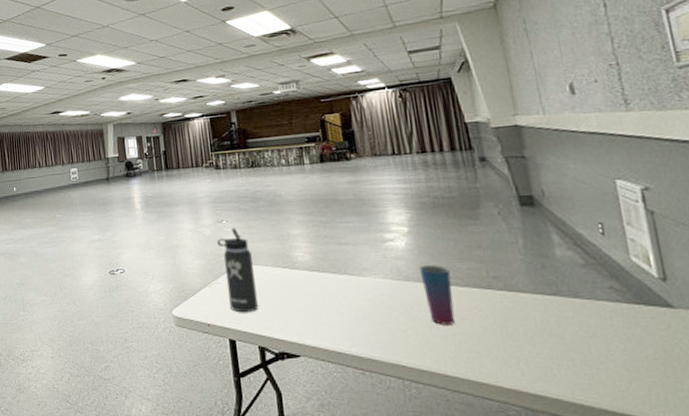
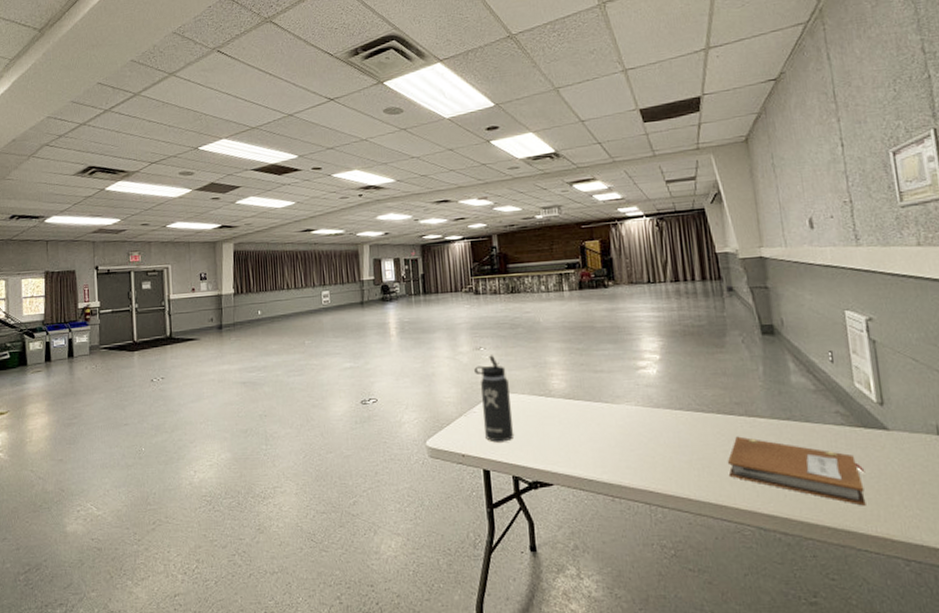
cup: present [419,265,455,325] -> none [668,392,700,451]
notebook: none [486,311,651,389] -> present [727,436,866,506]

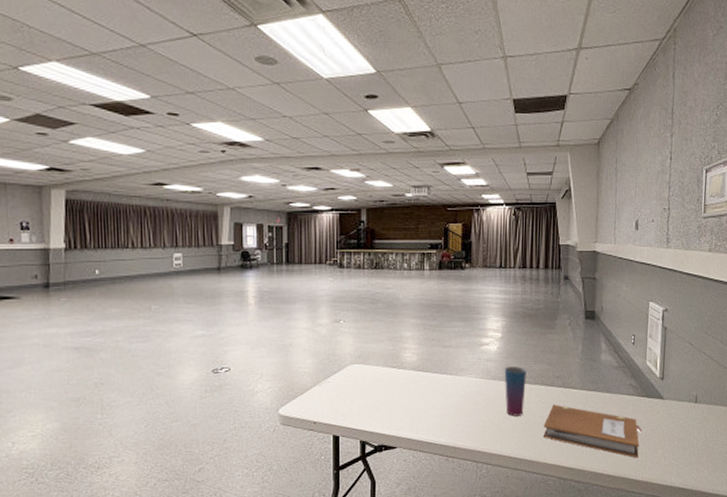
thermos bottle: present [474,355,514,442] -> none [332,328,365,410]
cup: none [668,392,700,451] -> present [504,366,527,416]

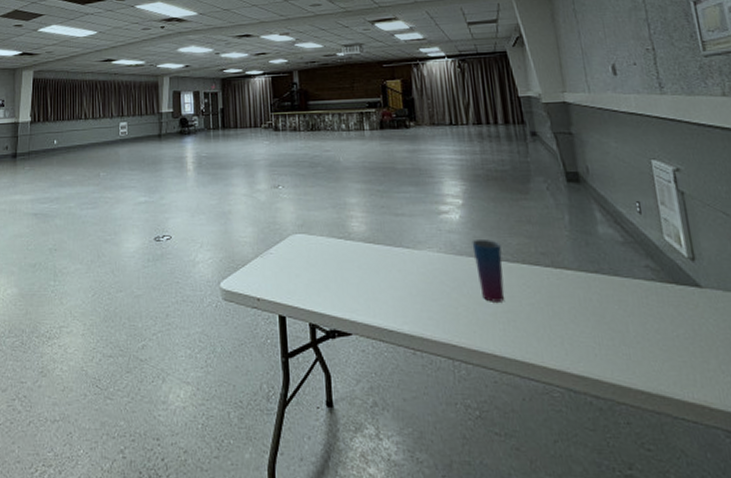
notebook: present [543,404,641,458] -> none [533,289,681,369]

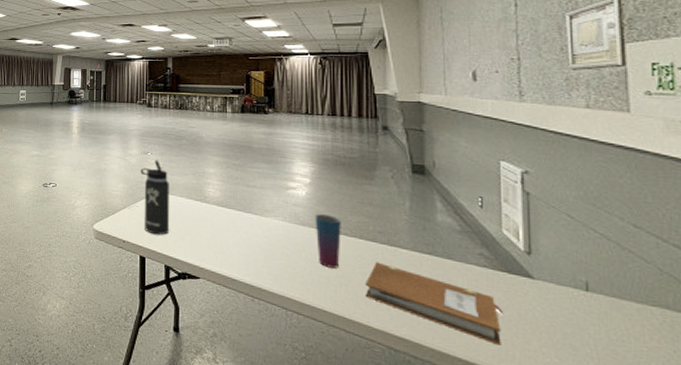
thermos bottle: none [272,194,312,287] -> present [141,160,170,235]
notebook: none [533,289,681,369] -> present [364,262,502,346]

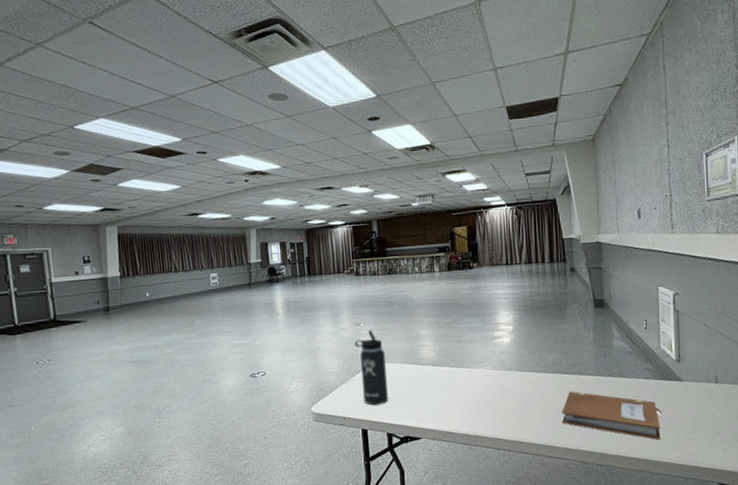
cup: present [315,214,341,268] -> none [518,357,541,405]

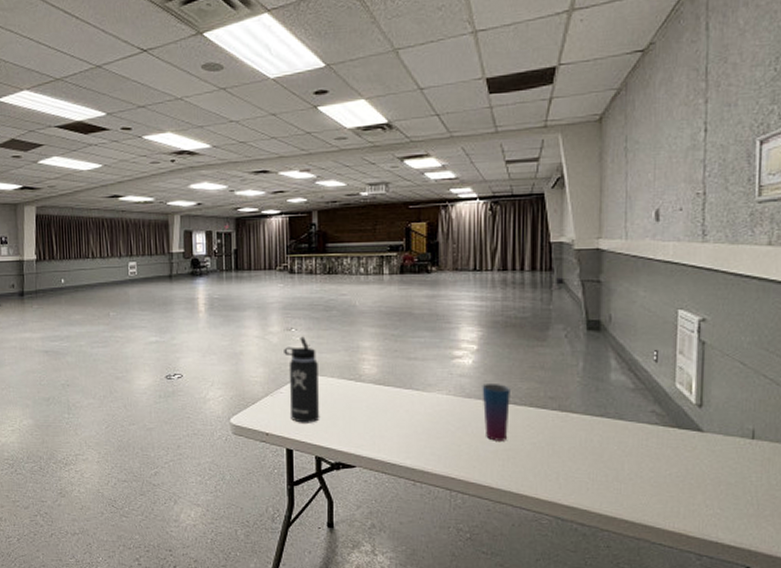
cup: none [518,357,541,405] -> present [482,384,510,441]
notebook: present [561,391,661,440] -> none [533,430,671,503]

